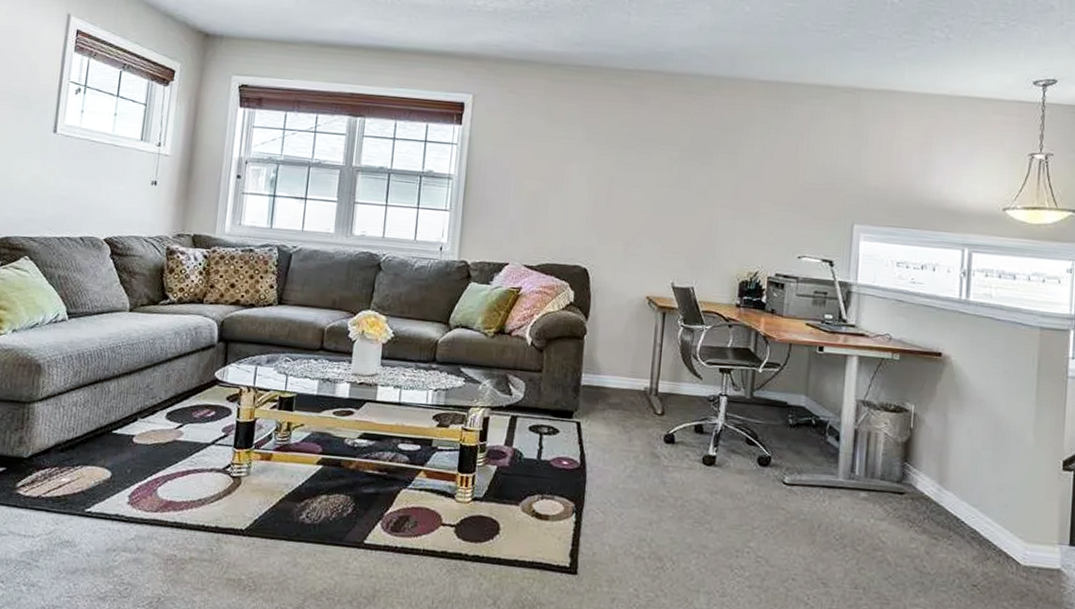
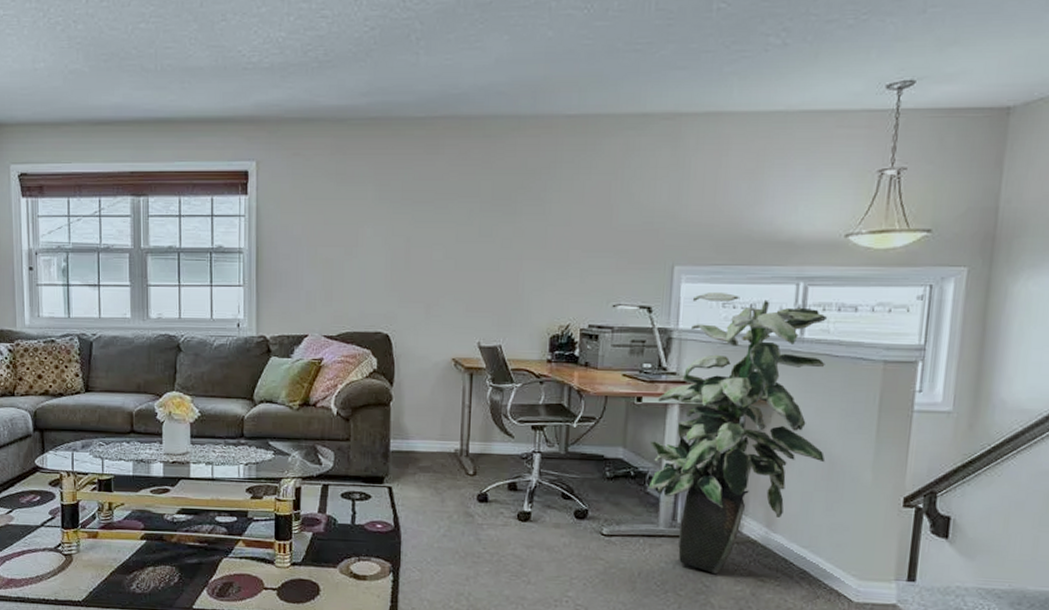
indoor plant: none [828,251,992,531] -> present [648,293,828,575]

